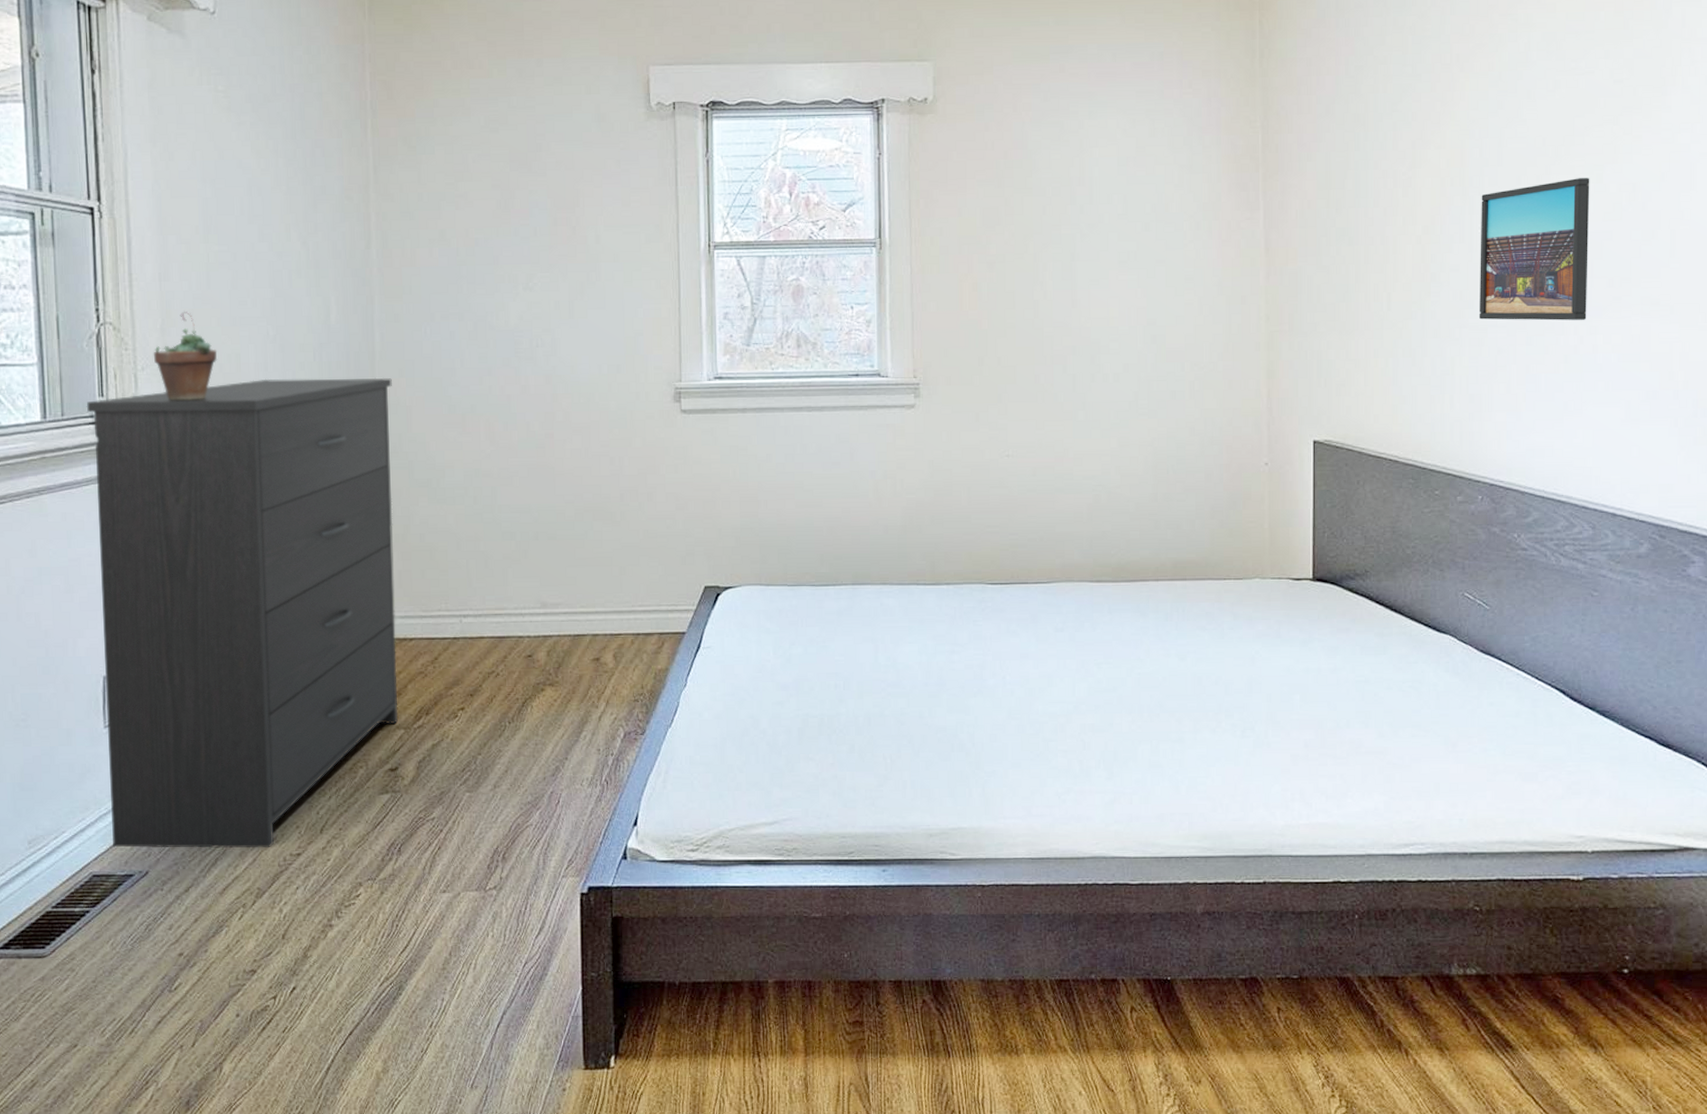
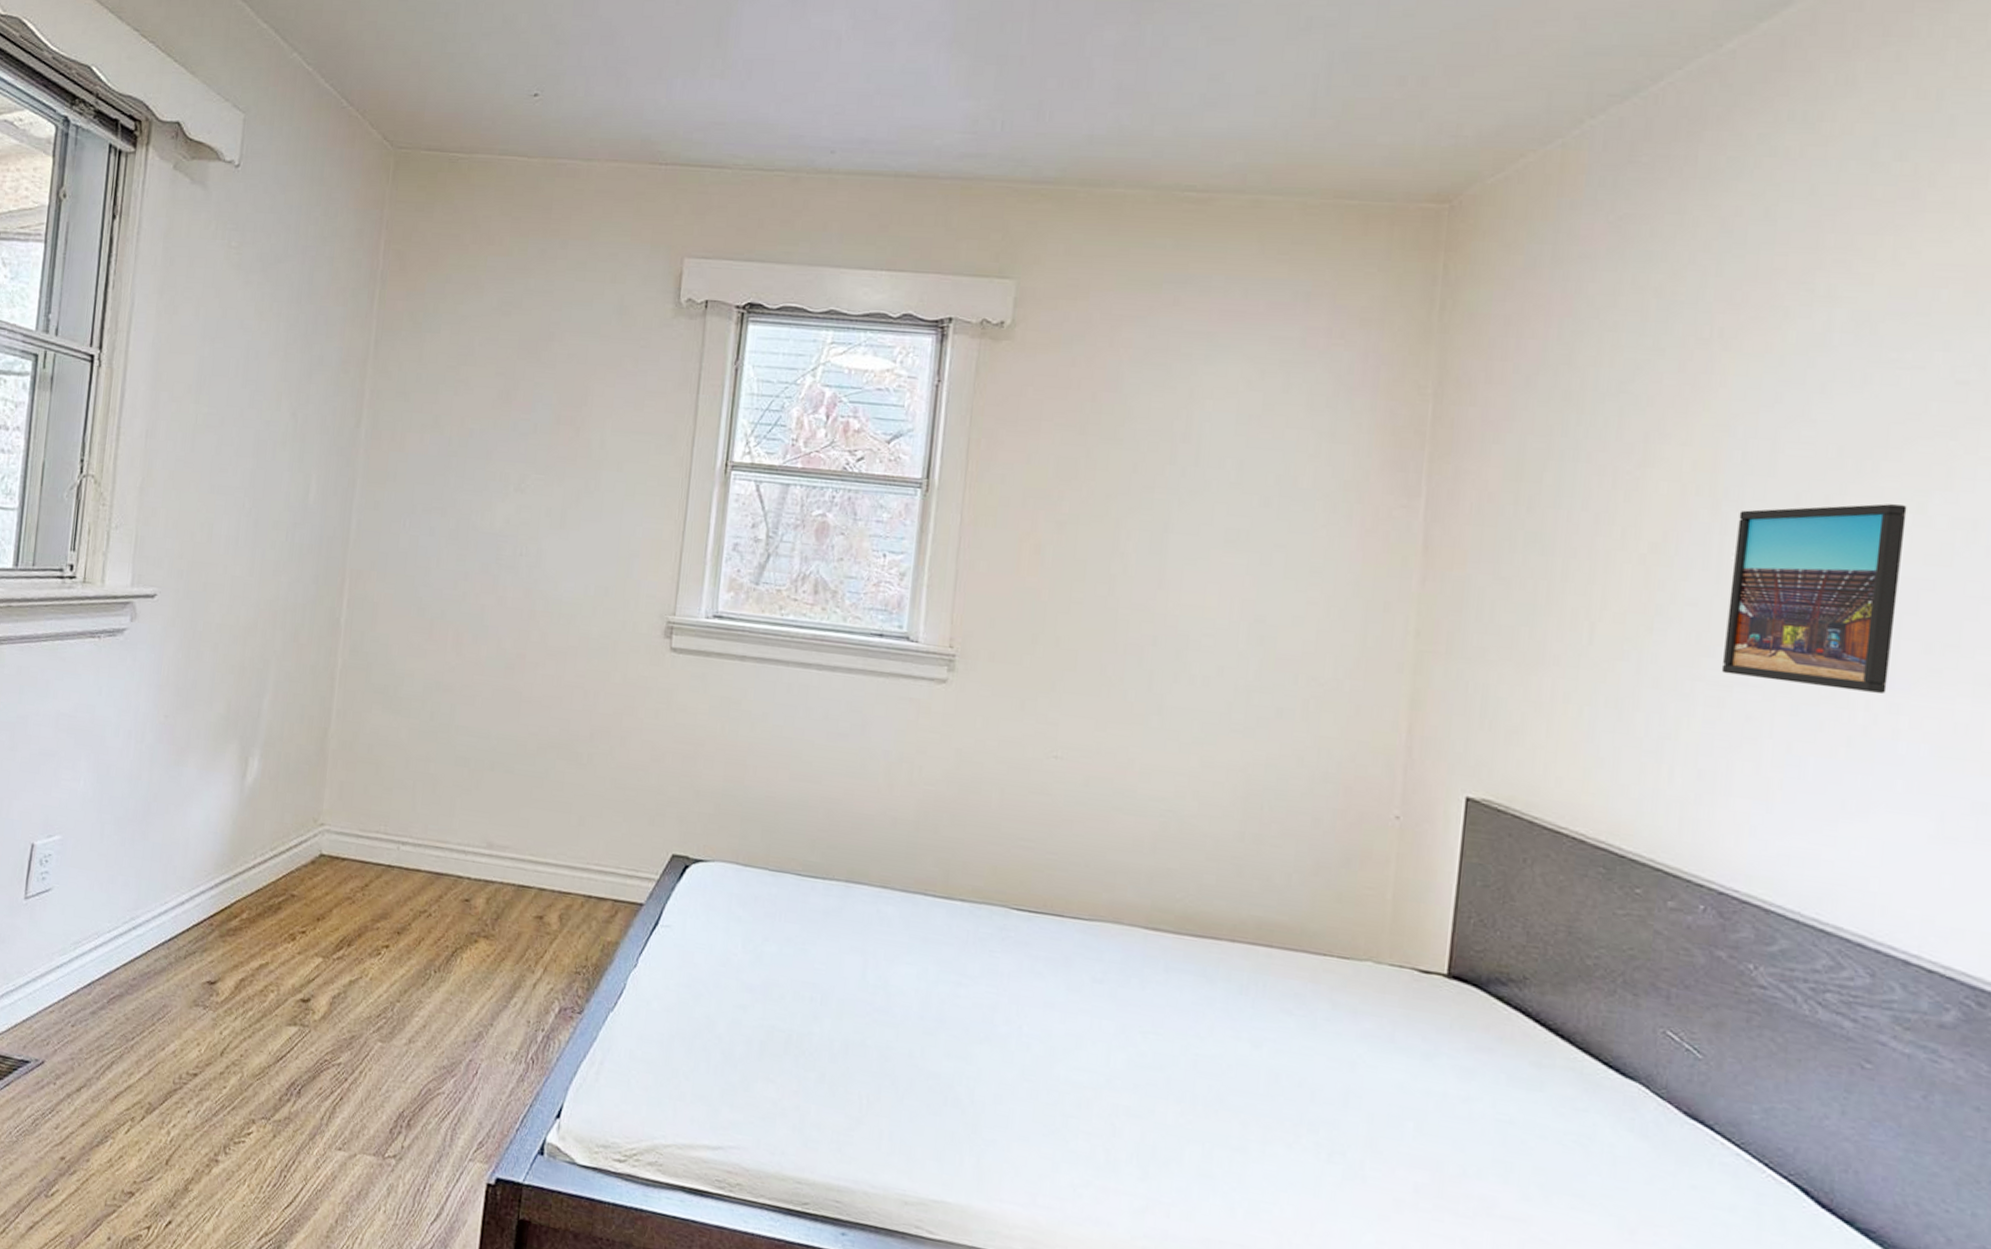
dresser: present [86,377,398,849] -> none [14,553,363,1062]
succulent plant: present [153,311,218,401] -> none [128,472,191,567]

